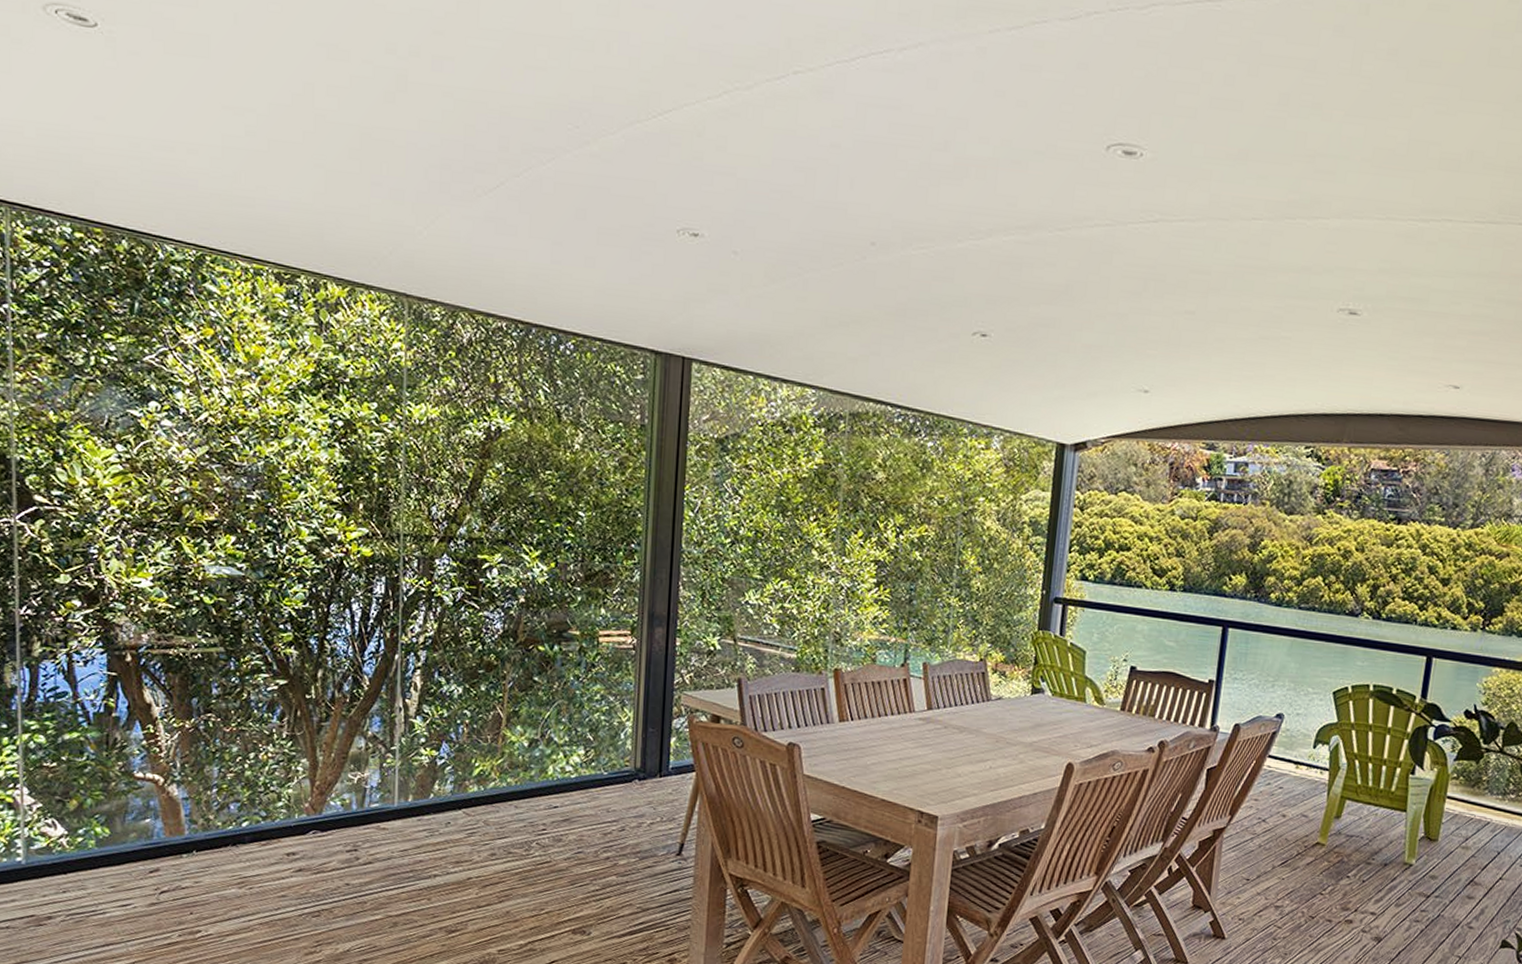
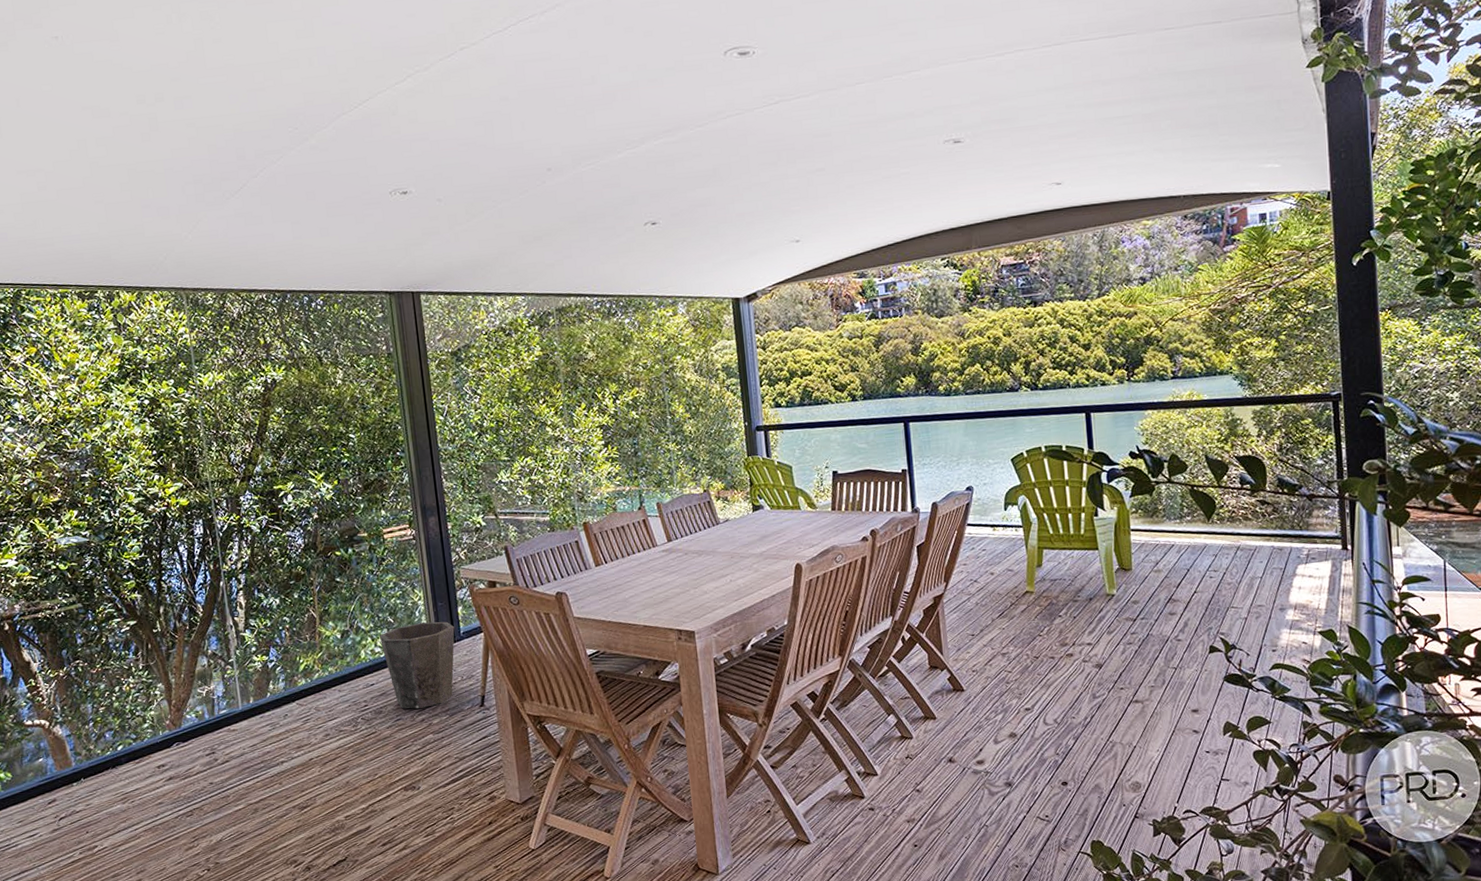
waste bin: none [573,746,663,845] -> present [379,621,455,709]

